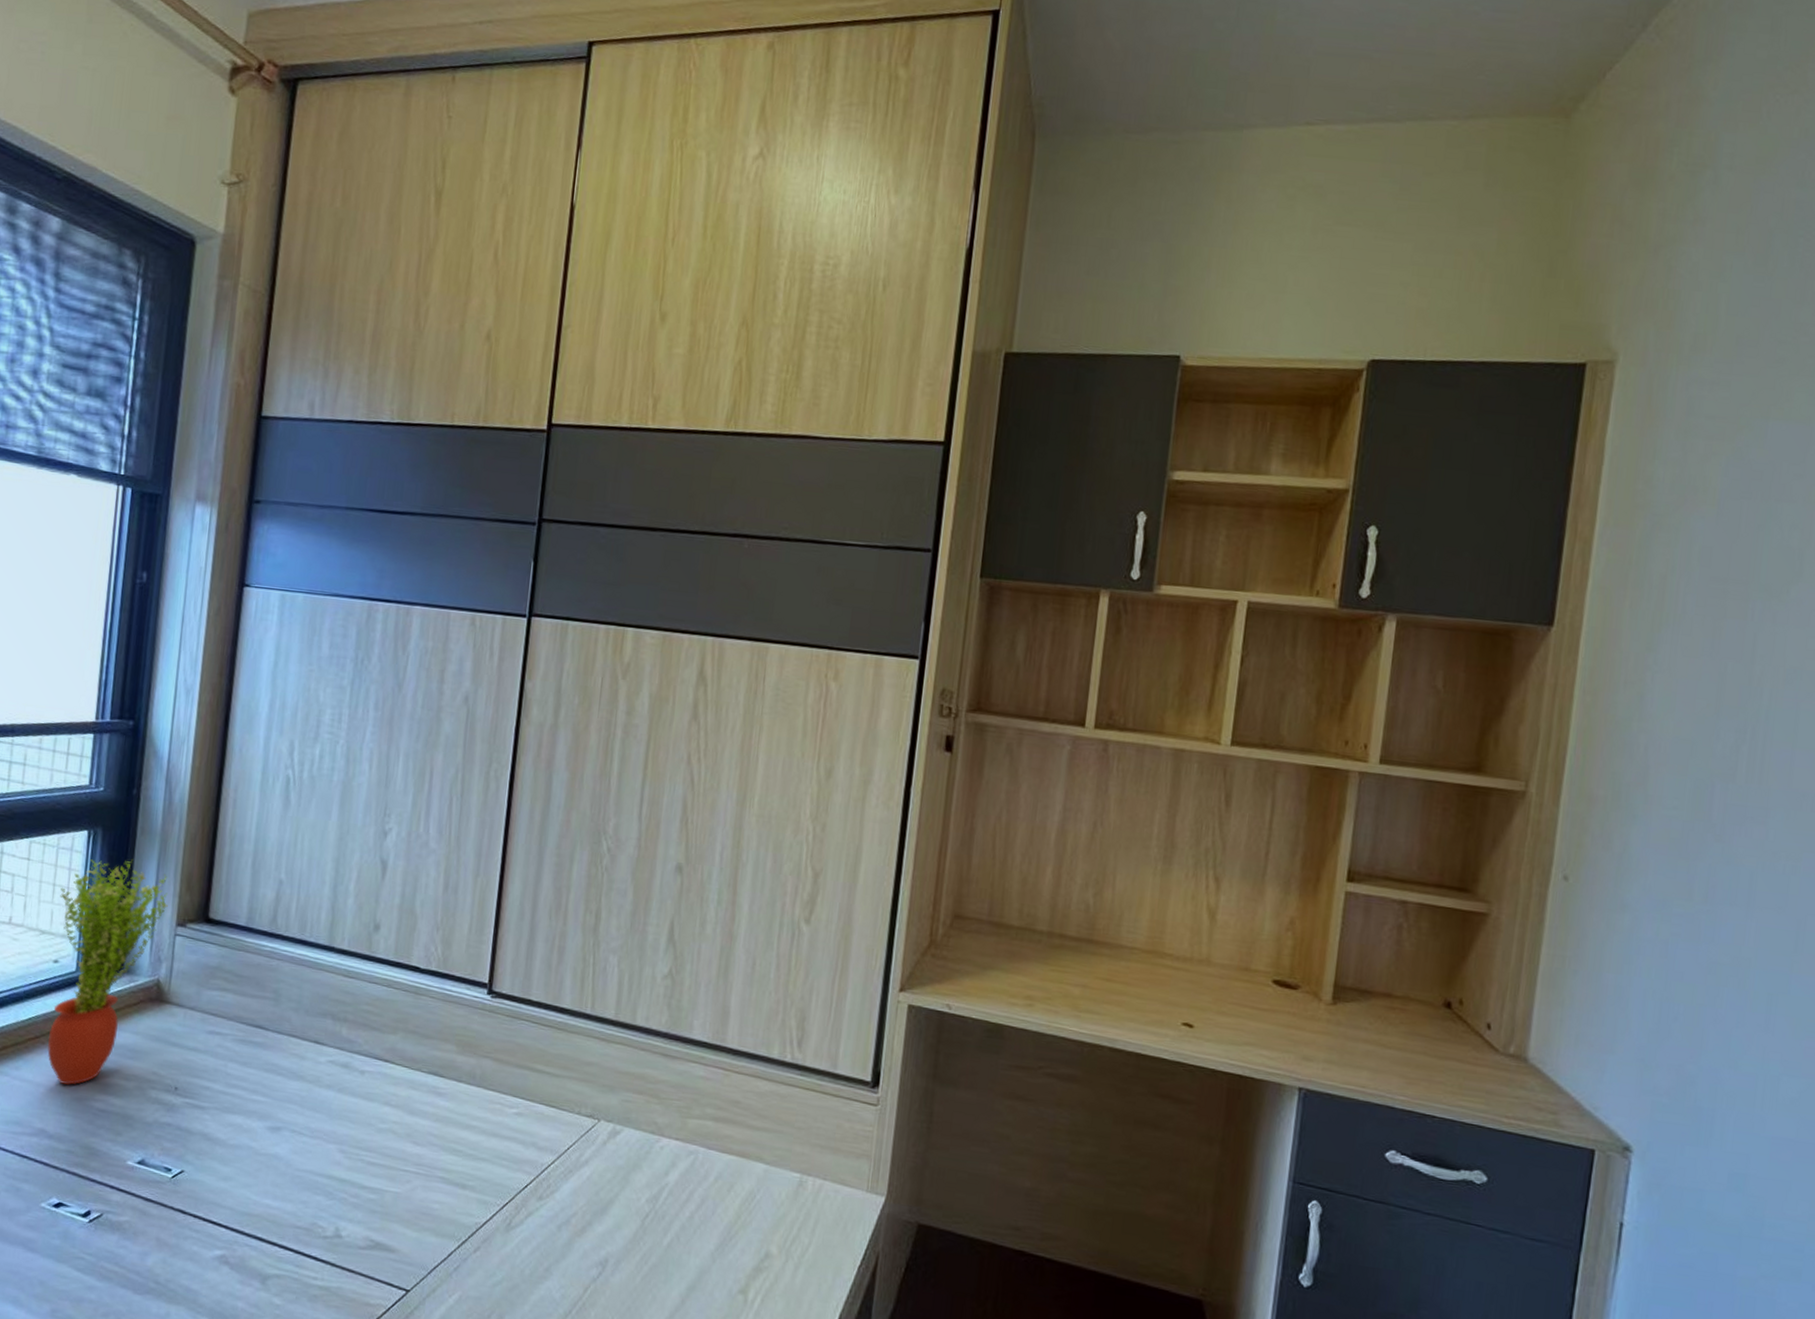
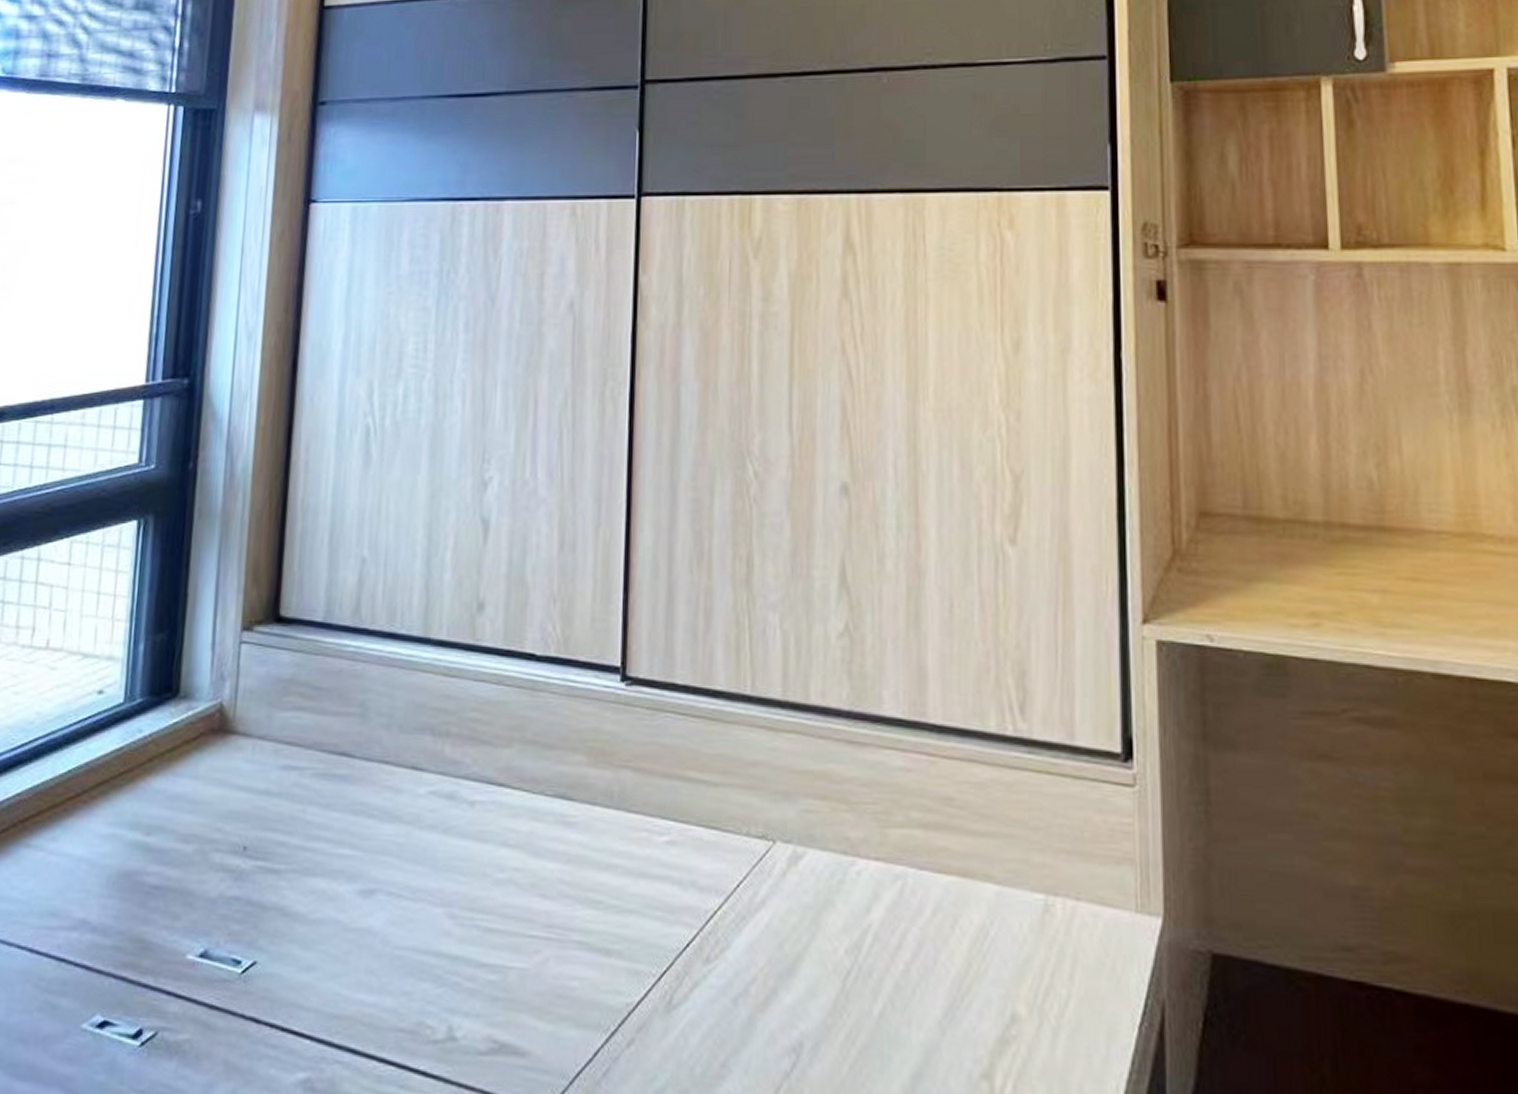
potted plant: present [47,859,168,1086] -> none [90,551,231,857]

